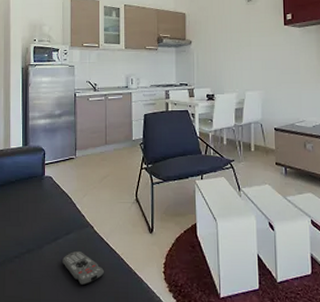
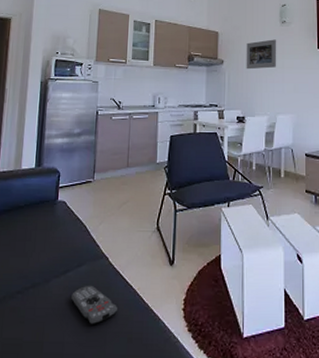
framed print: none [213,18,244,49] -> present [246,39,277,70]

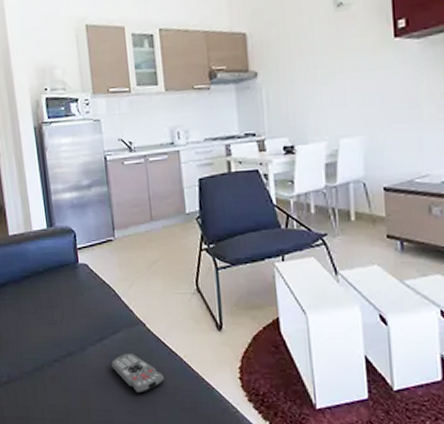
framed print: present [246,39,277,70] -> none [287,32,334,81]

